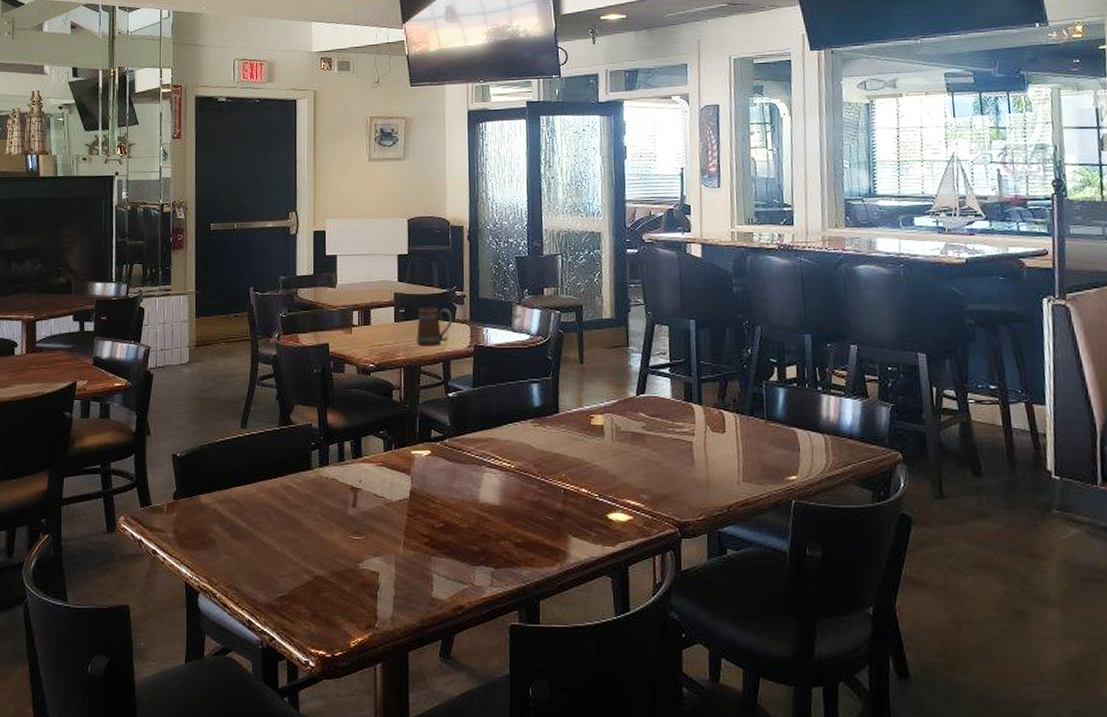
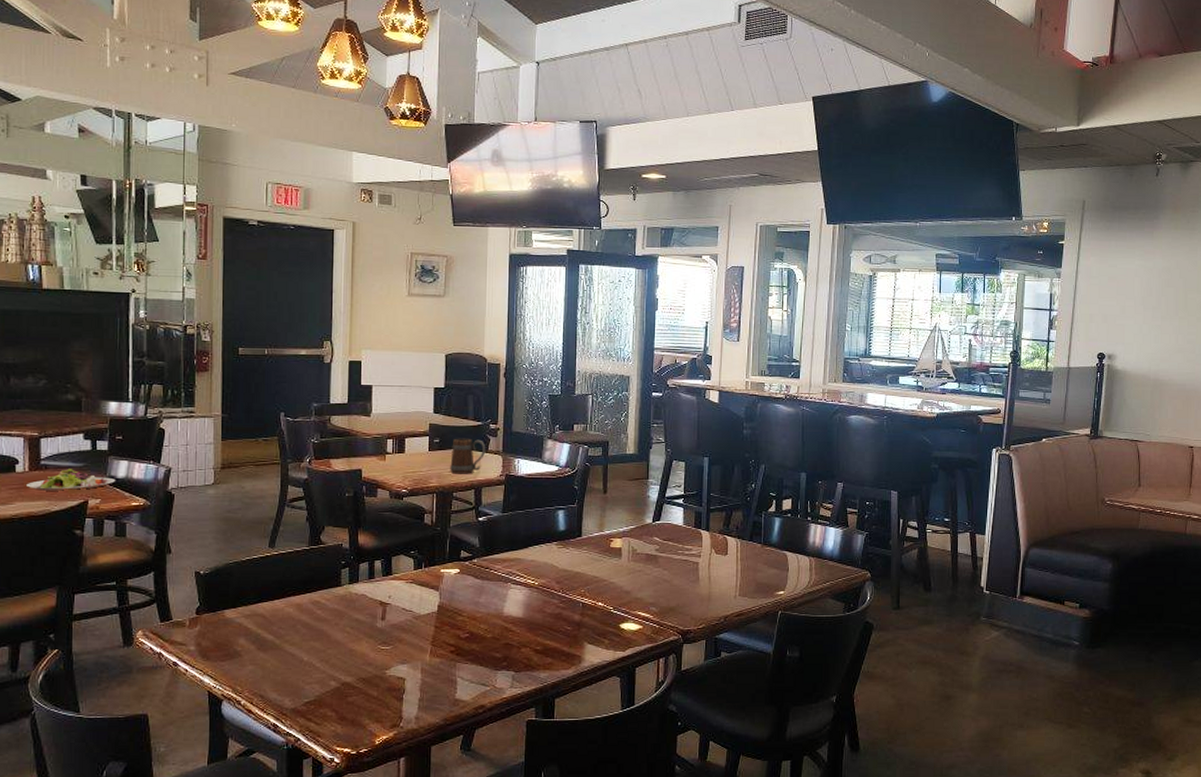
salad plate: none [24,351,100,373] -> present [27,469,115,491]

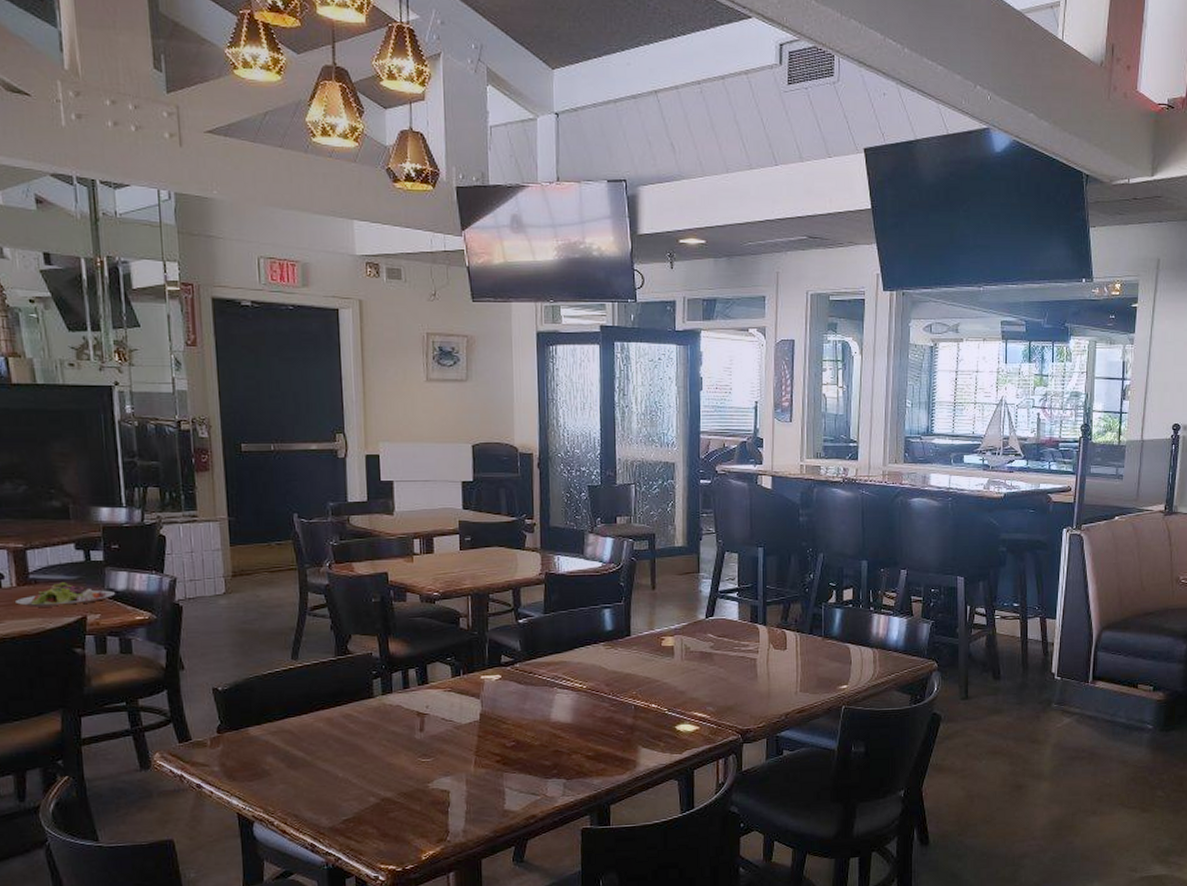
beer mug: present [450,438,485,474] -> none [484,535,521,574]

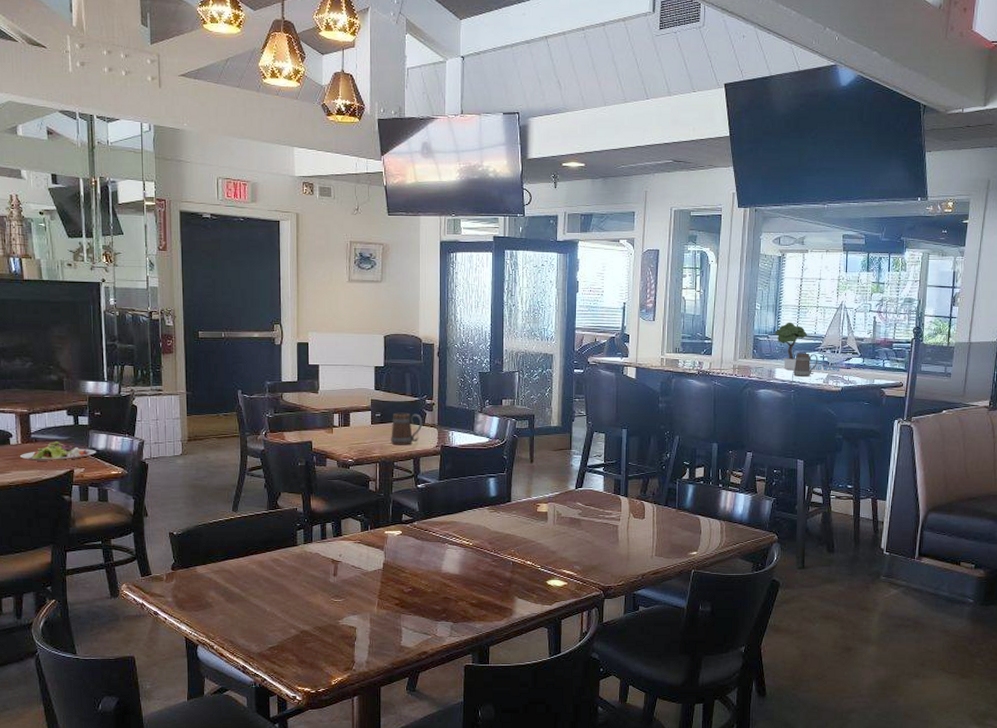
beer mug: none [484,535,521,574] -> present [391,412,422,445]
potted tree: none [928,421,1002,476] -> present [774,322,840,371]
beer mug: none [950,455,978,482] -> present [793,353,818,377]

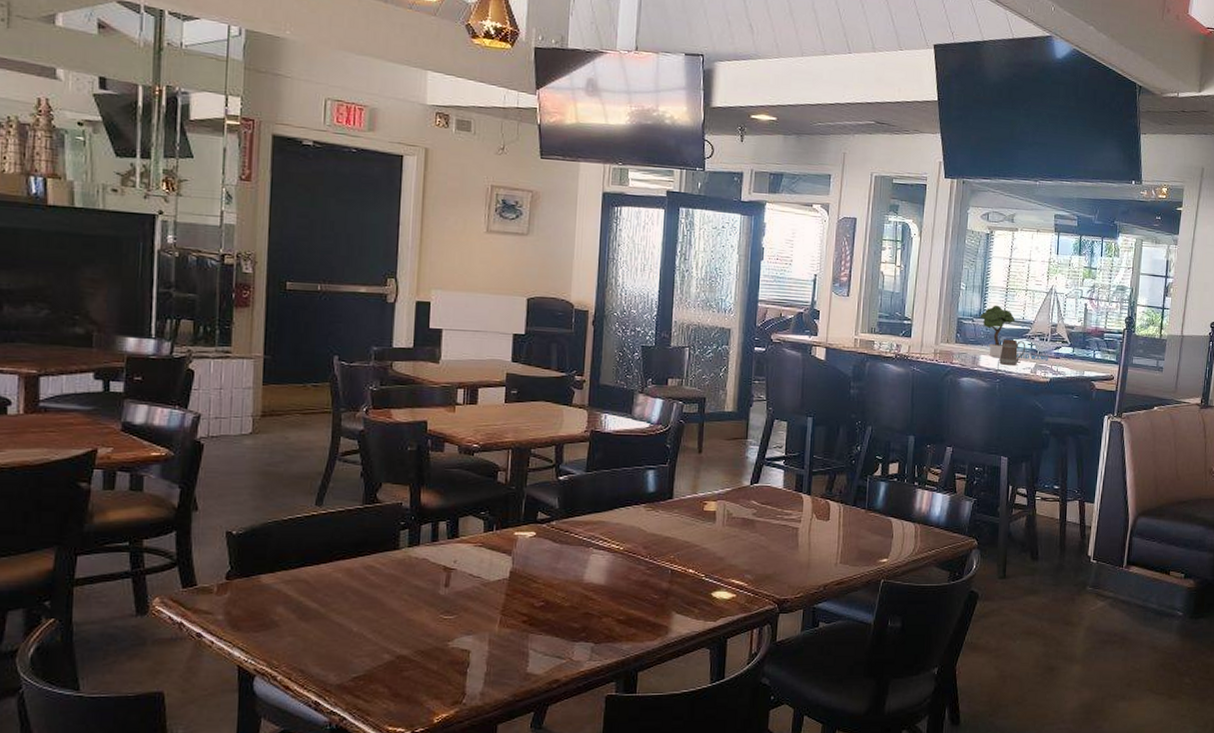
salad plate: present [20,442,96,461] -> none [21,412,131,438]
beer mug: present [391,412,422,445] -> none [528,389,569,429]

